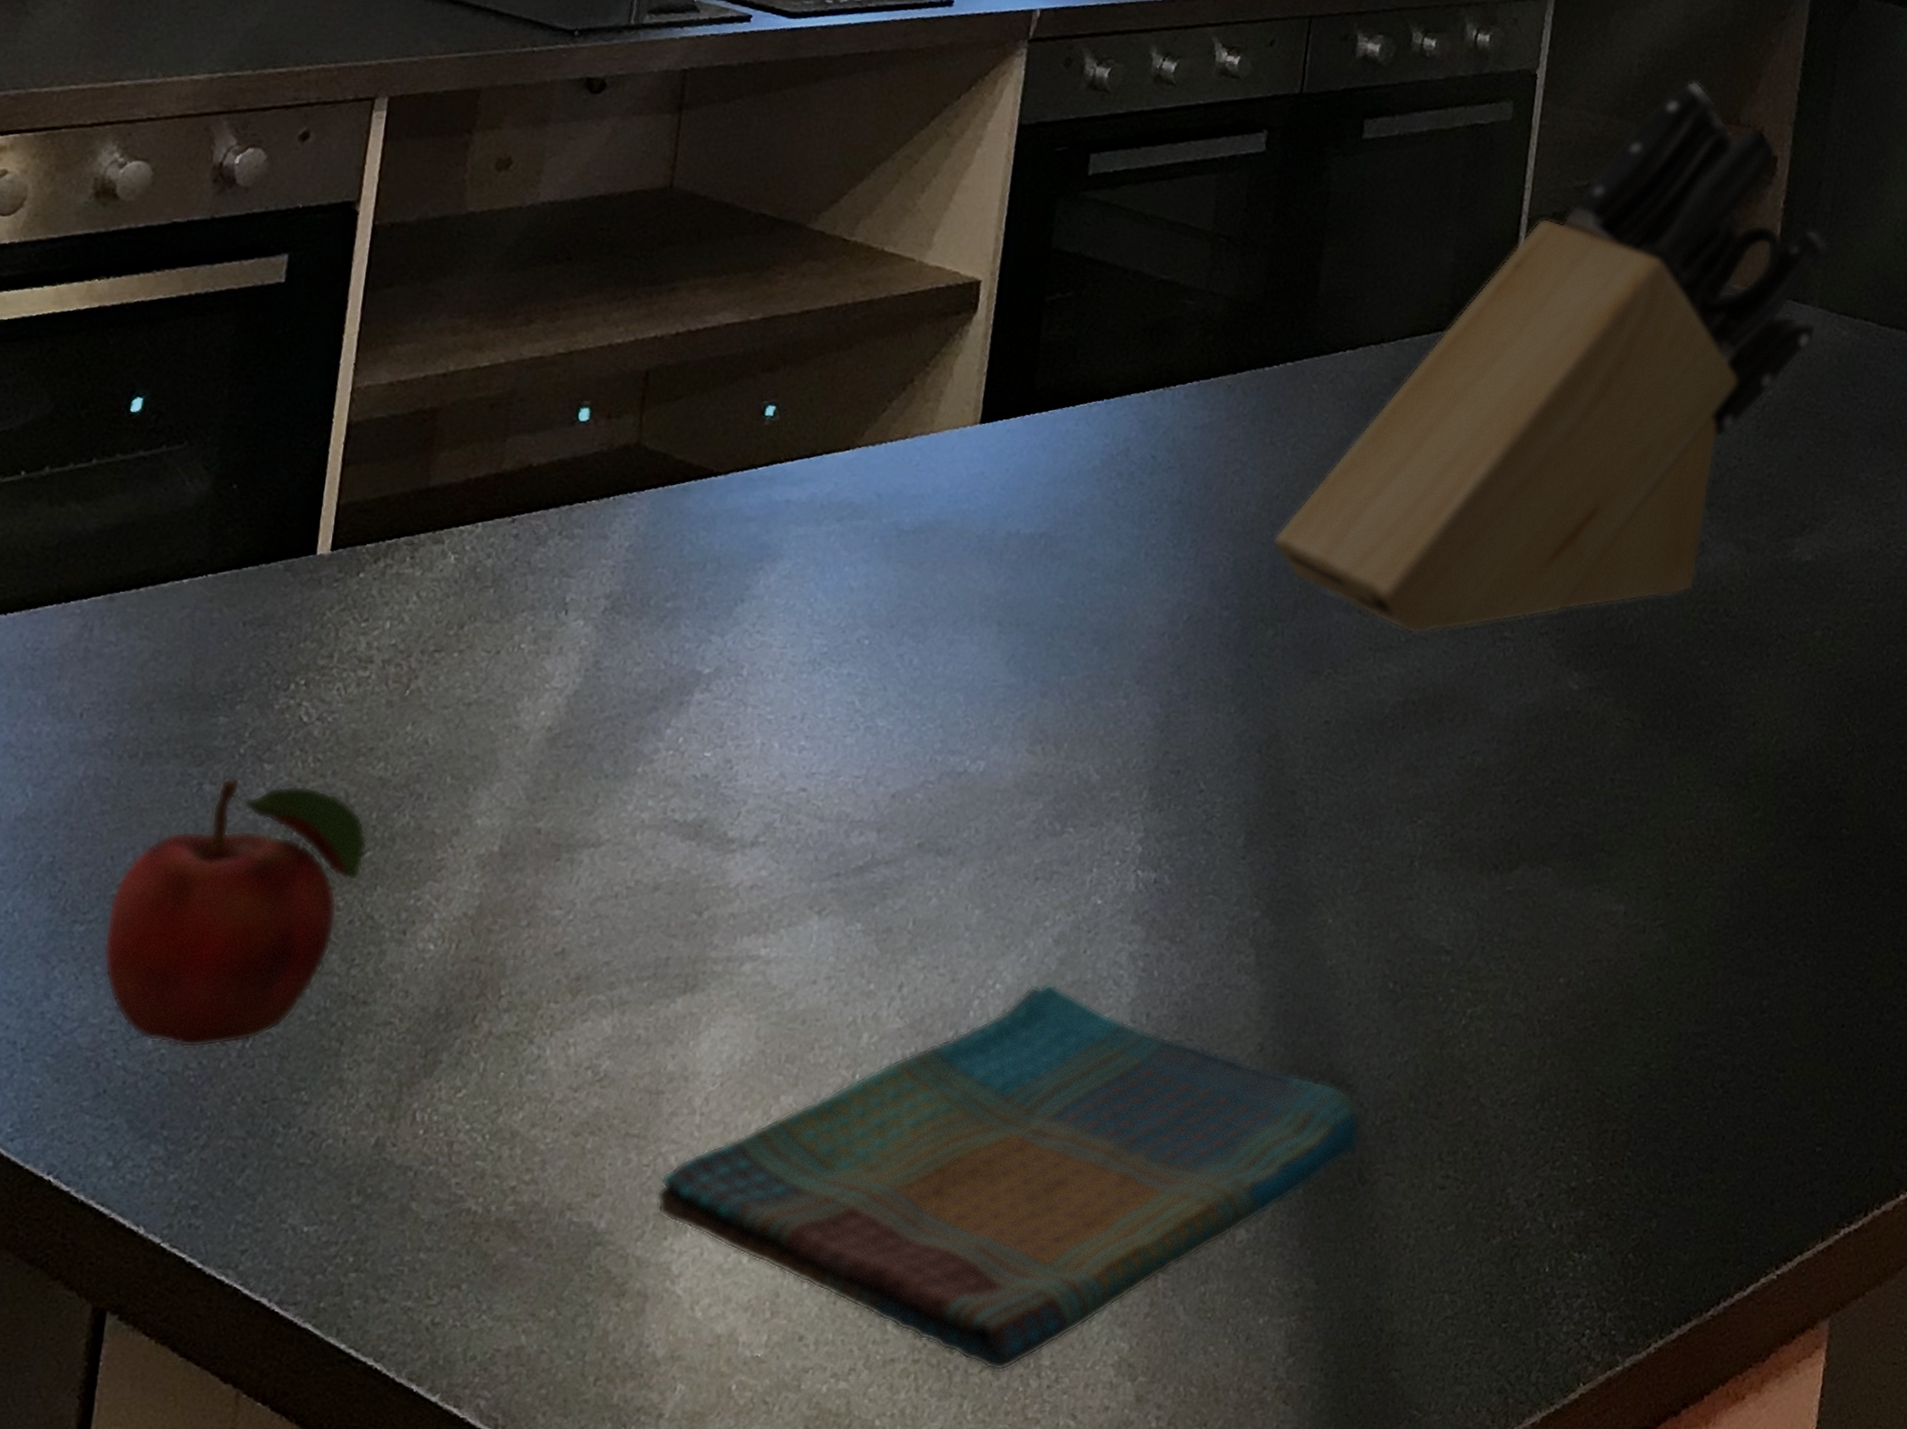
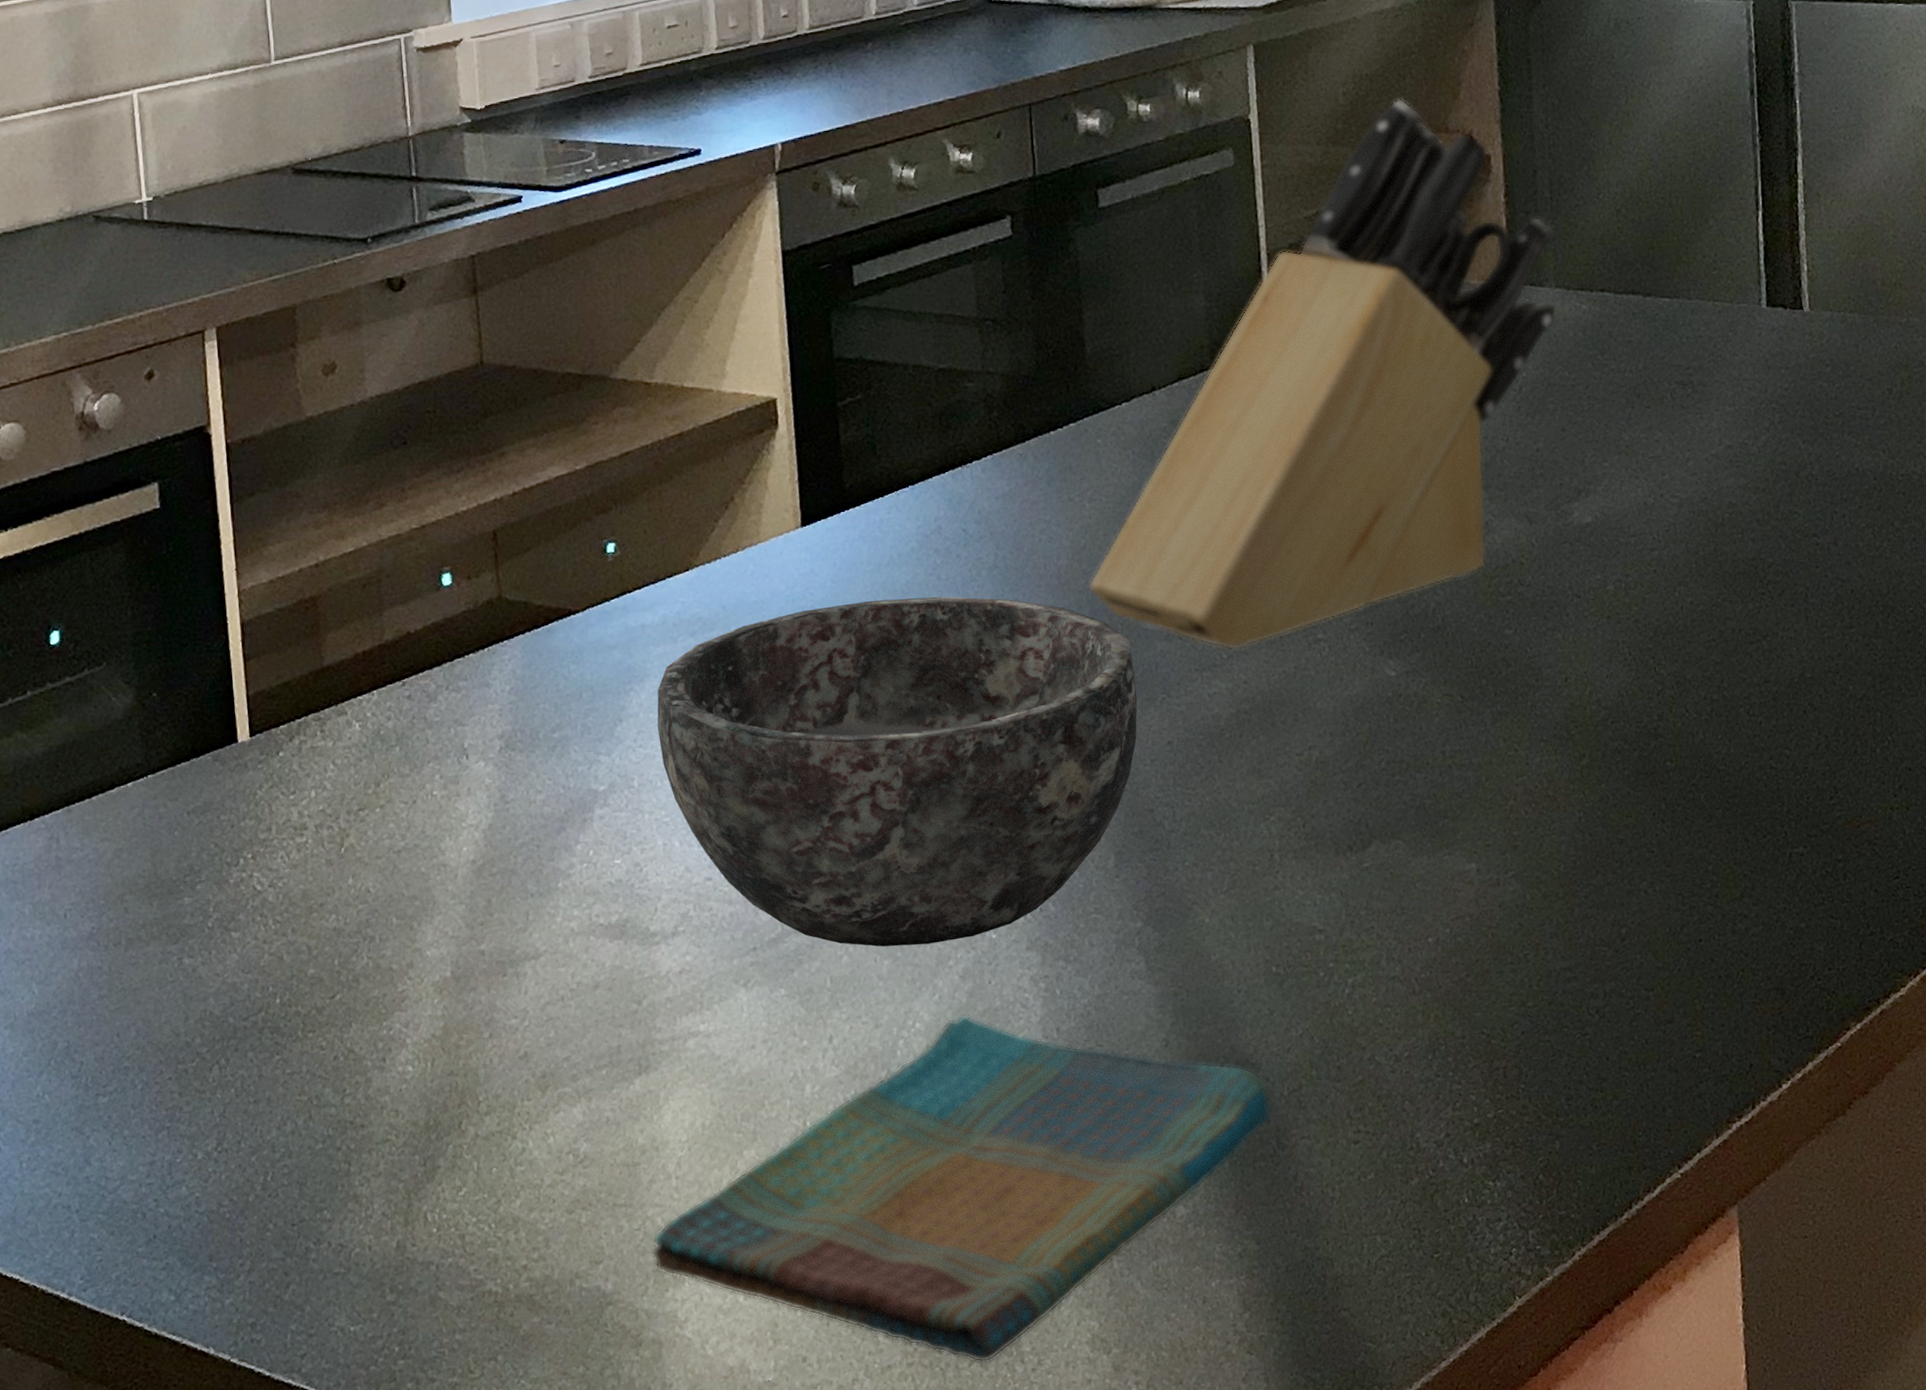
fruit: present [103,776,368,1048] -> none [124,945,337,1189]
bowl: none [779,513,1307,900] -> present [657,596,1138,947]

